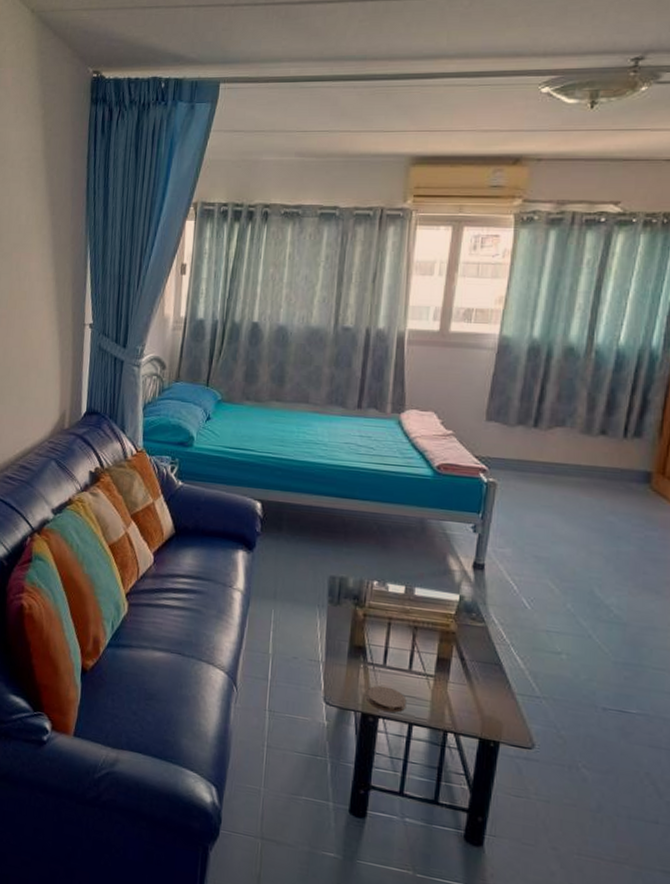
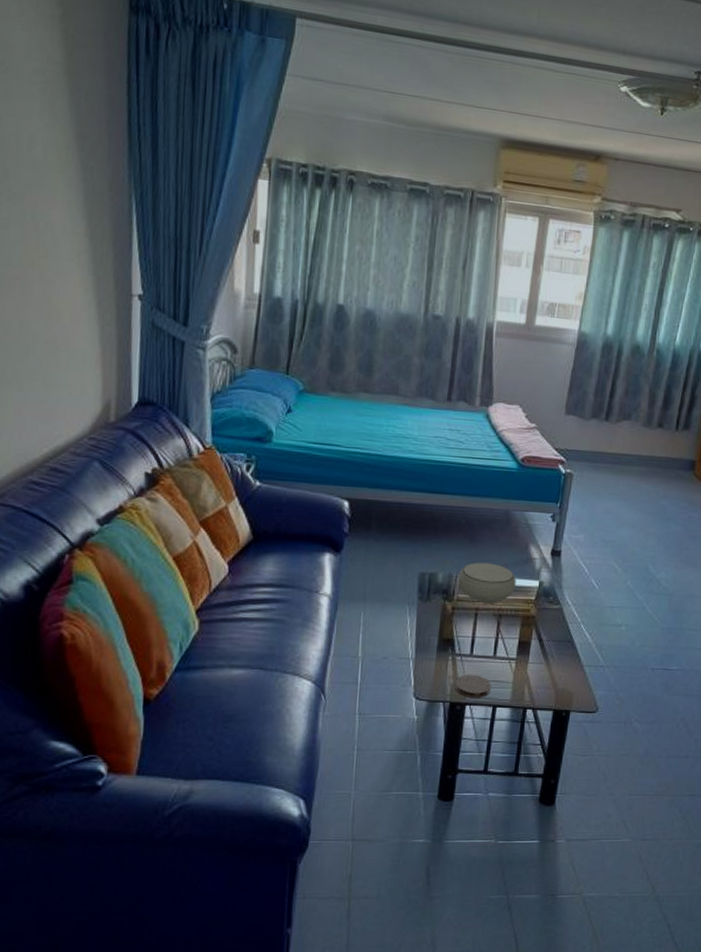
bowl: none [369,570,434,614] -> present [458,562,517,603]

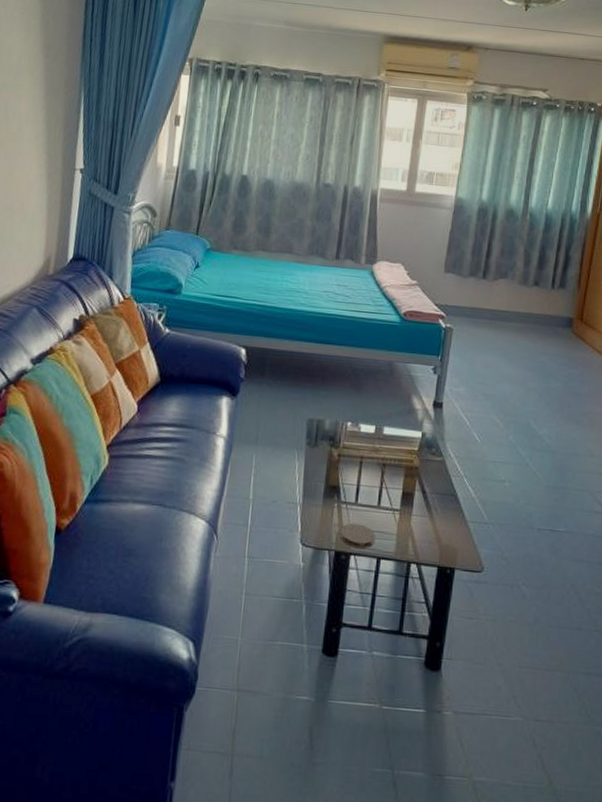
bowl: present [458,562,517,603] -> none [344,411,400,452]

